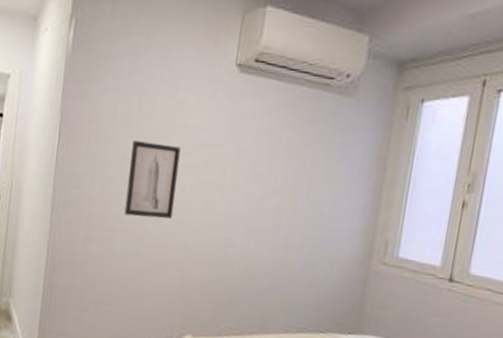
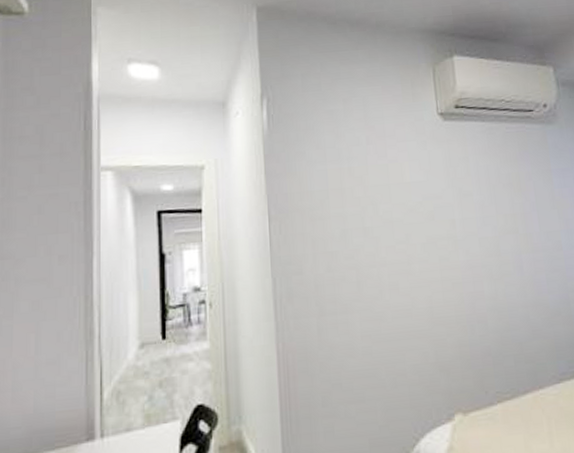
wall art: present [124,140,181,219] -> none [351,205,409,292]

